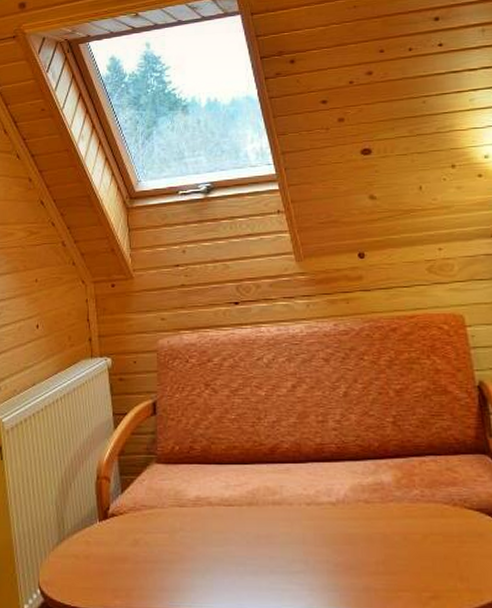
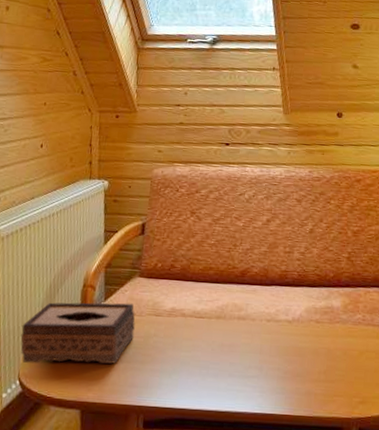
tissue box: none [36,494,158,569] -> present [20,302,135,364]

